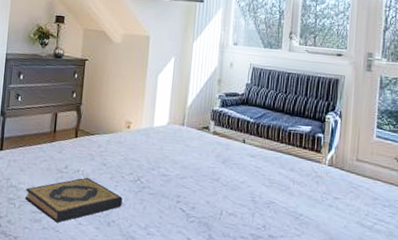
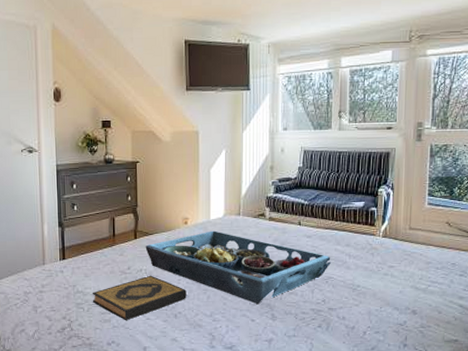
serving tray: none [85,138,274,223] -> present [145,230,331,305]

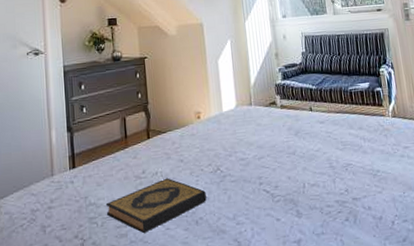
serving tray: present [145,230,331,305] -> none [159,123,347,201]

